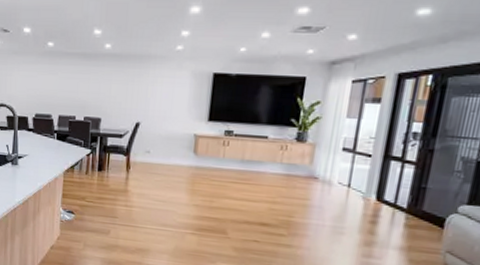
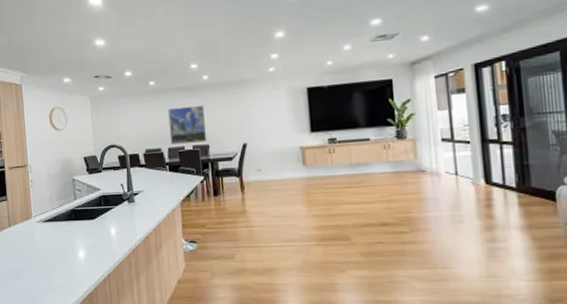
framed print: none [62,74,101,115] -> present [168,105,208,144]

